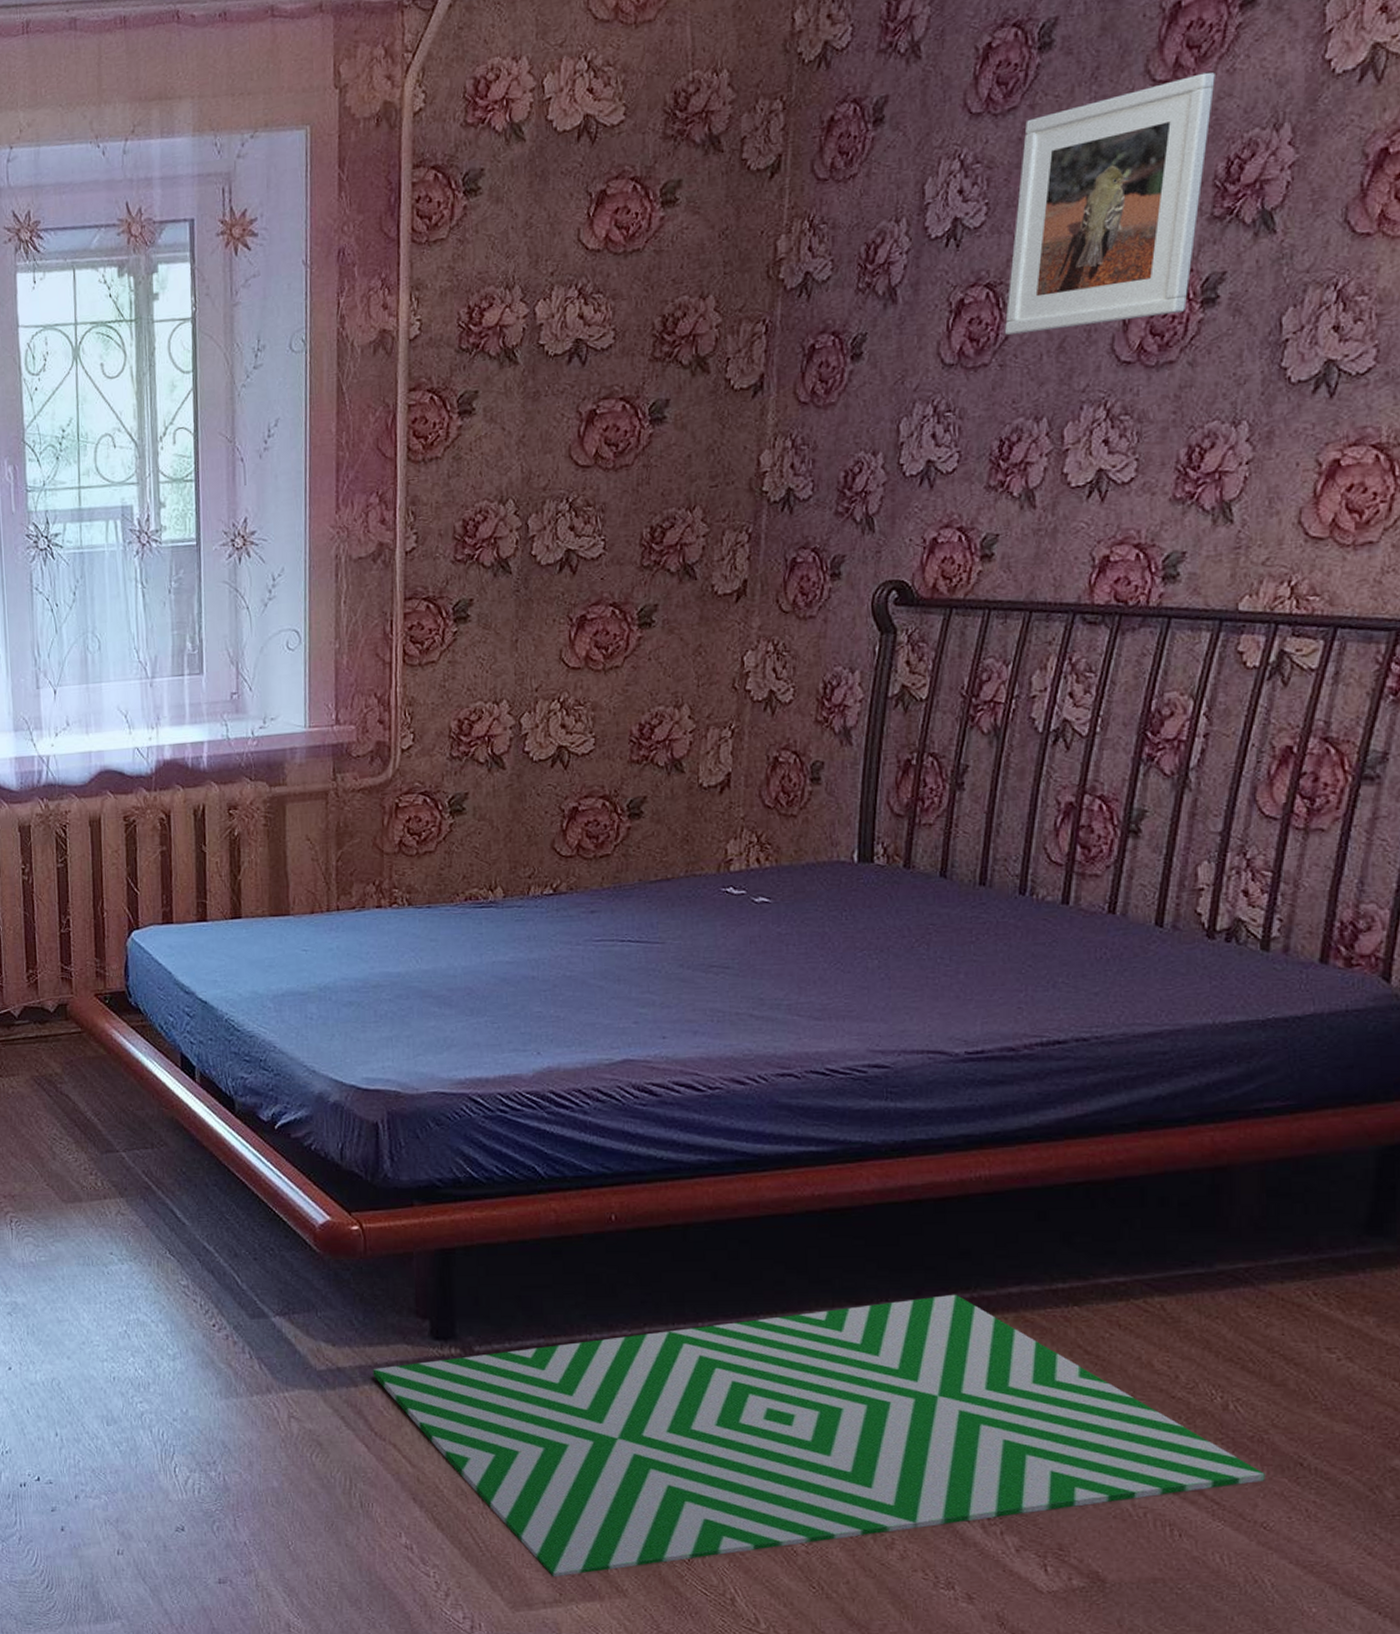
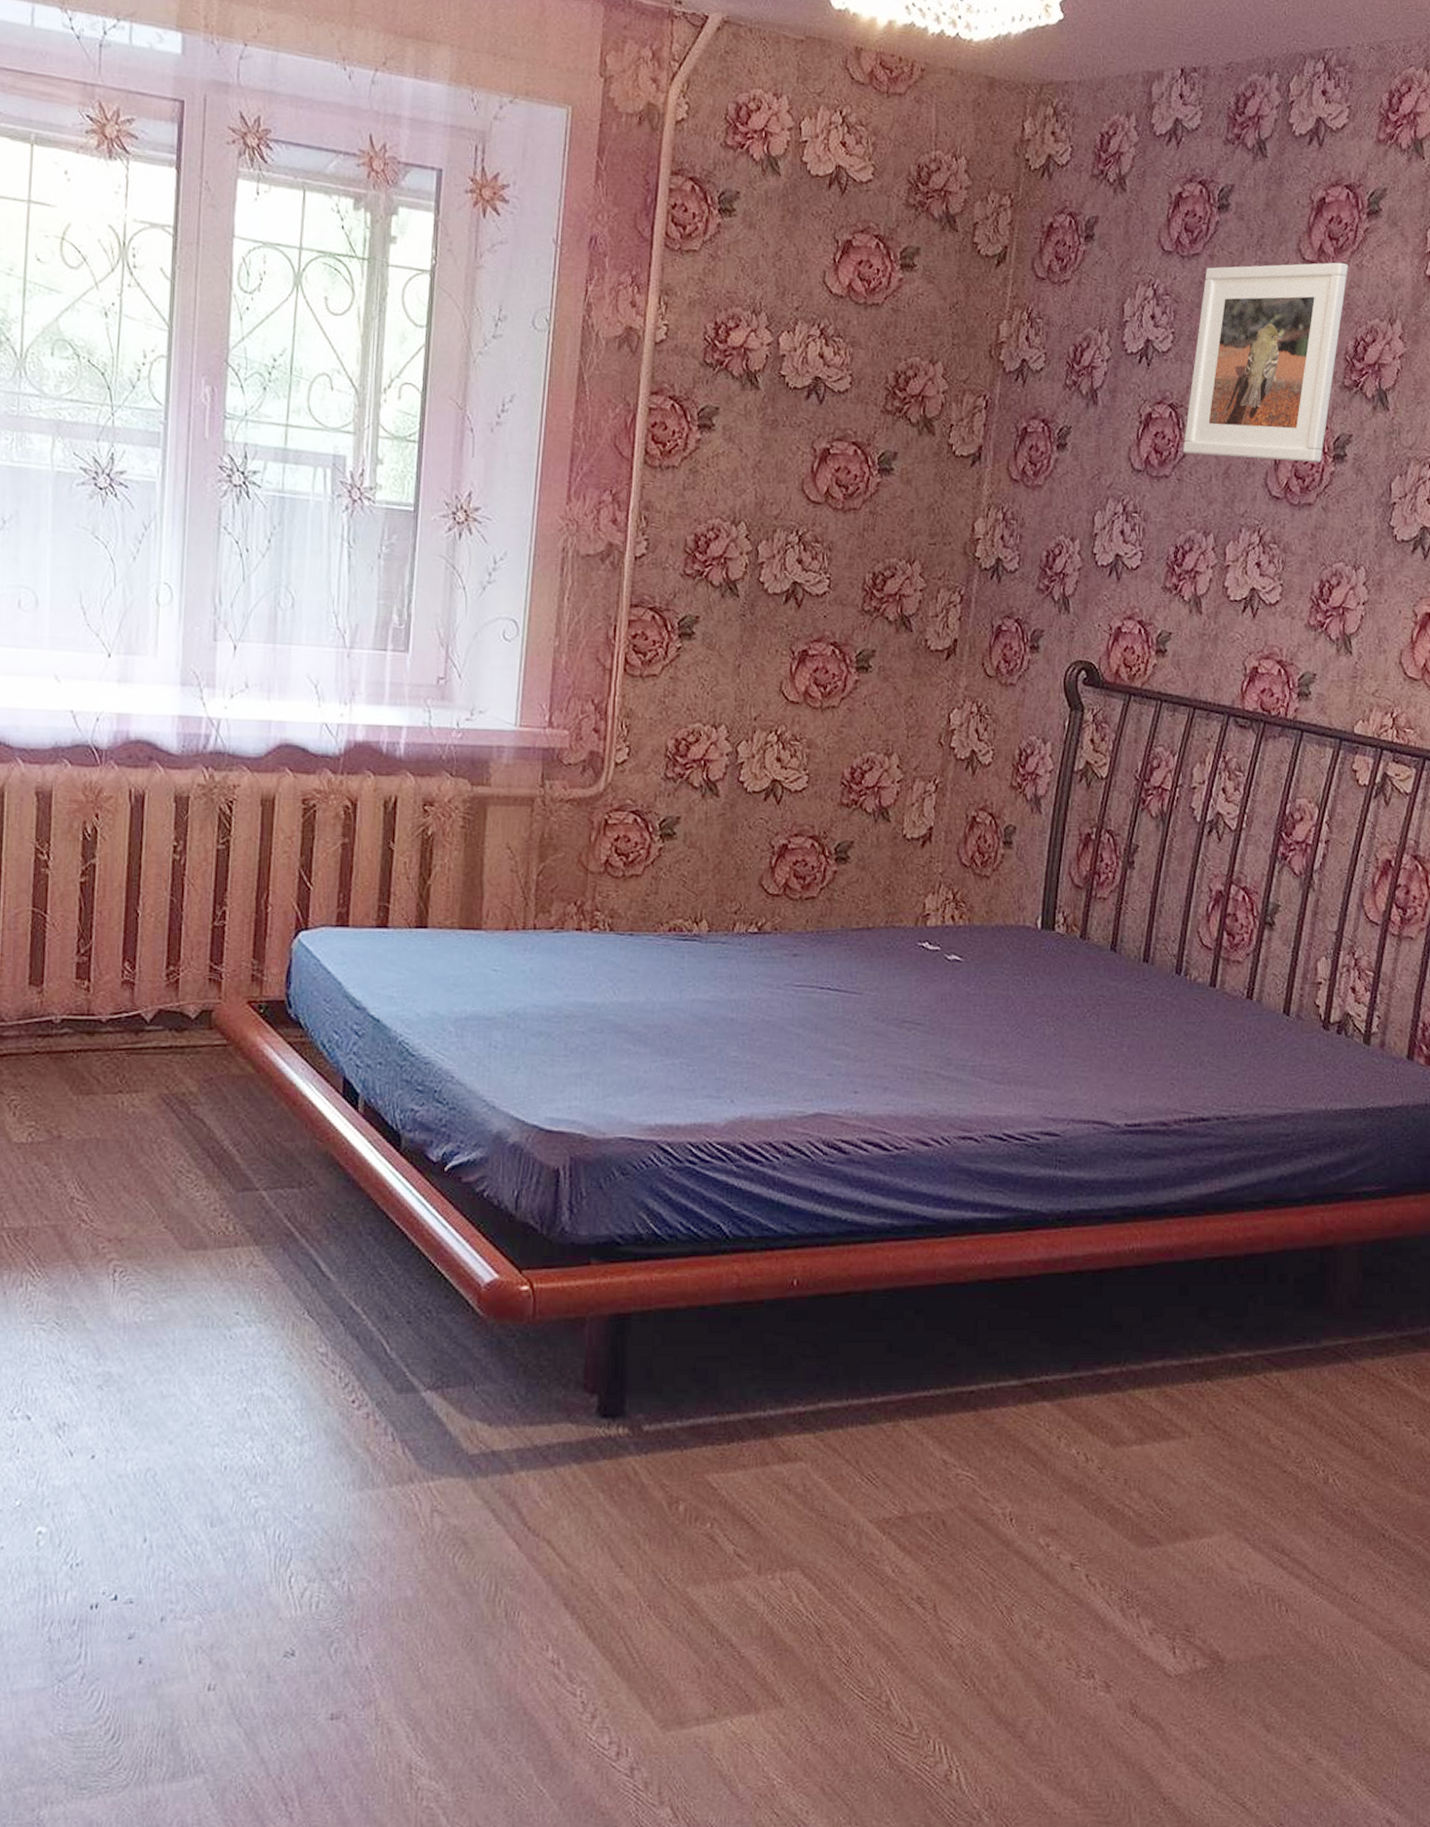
rug: present [373,1294,1265,1577] -> none [531,1368,1355,1689]

